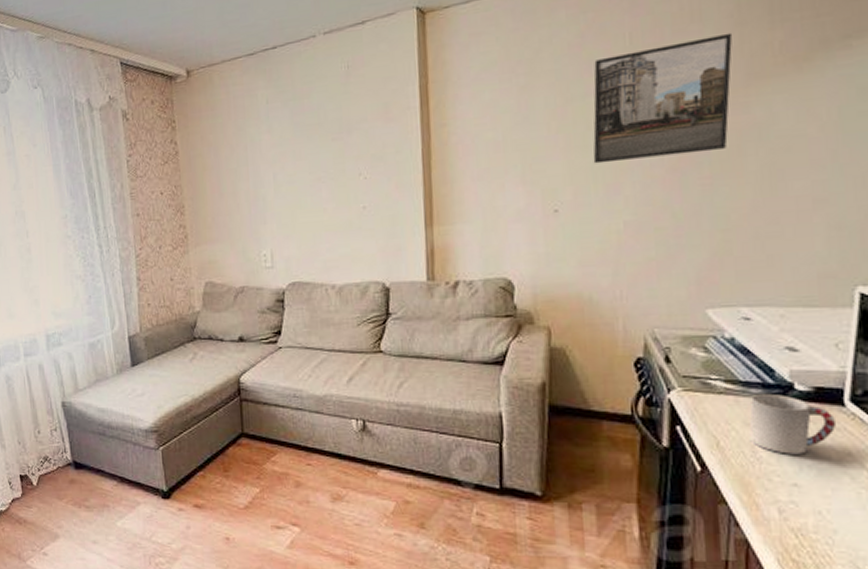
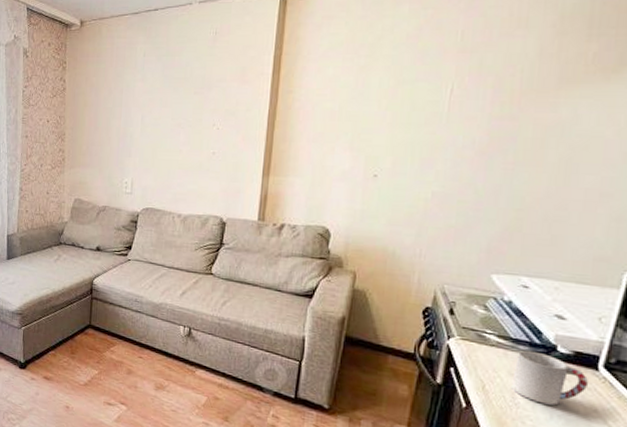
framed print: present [593,32,733,164] -> none [413,40,553,141]

